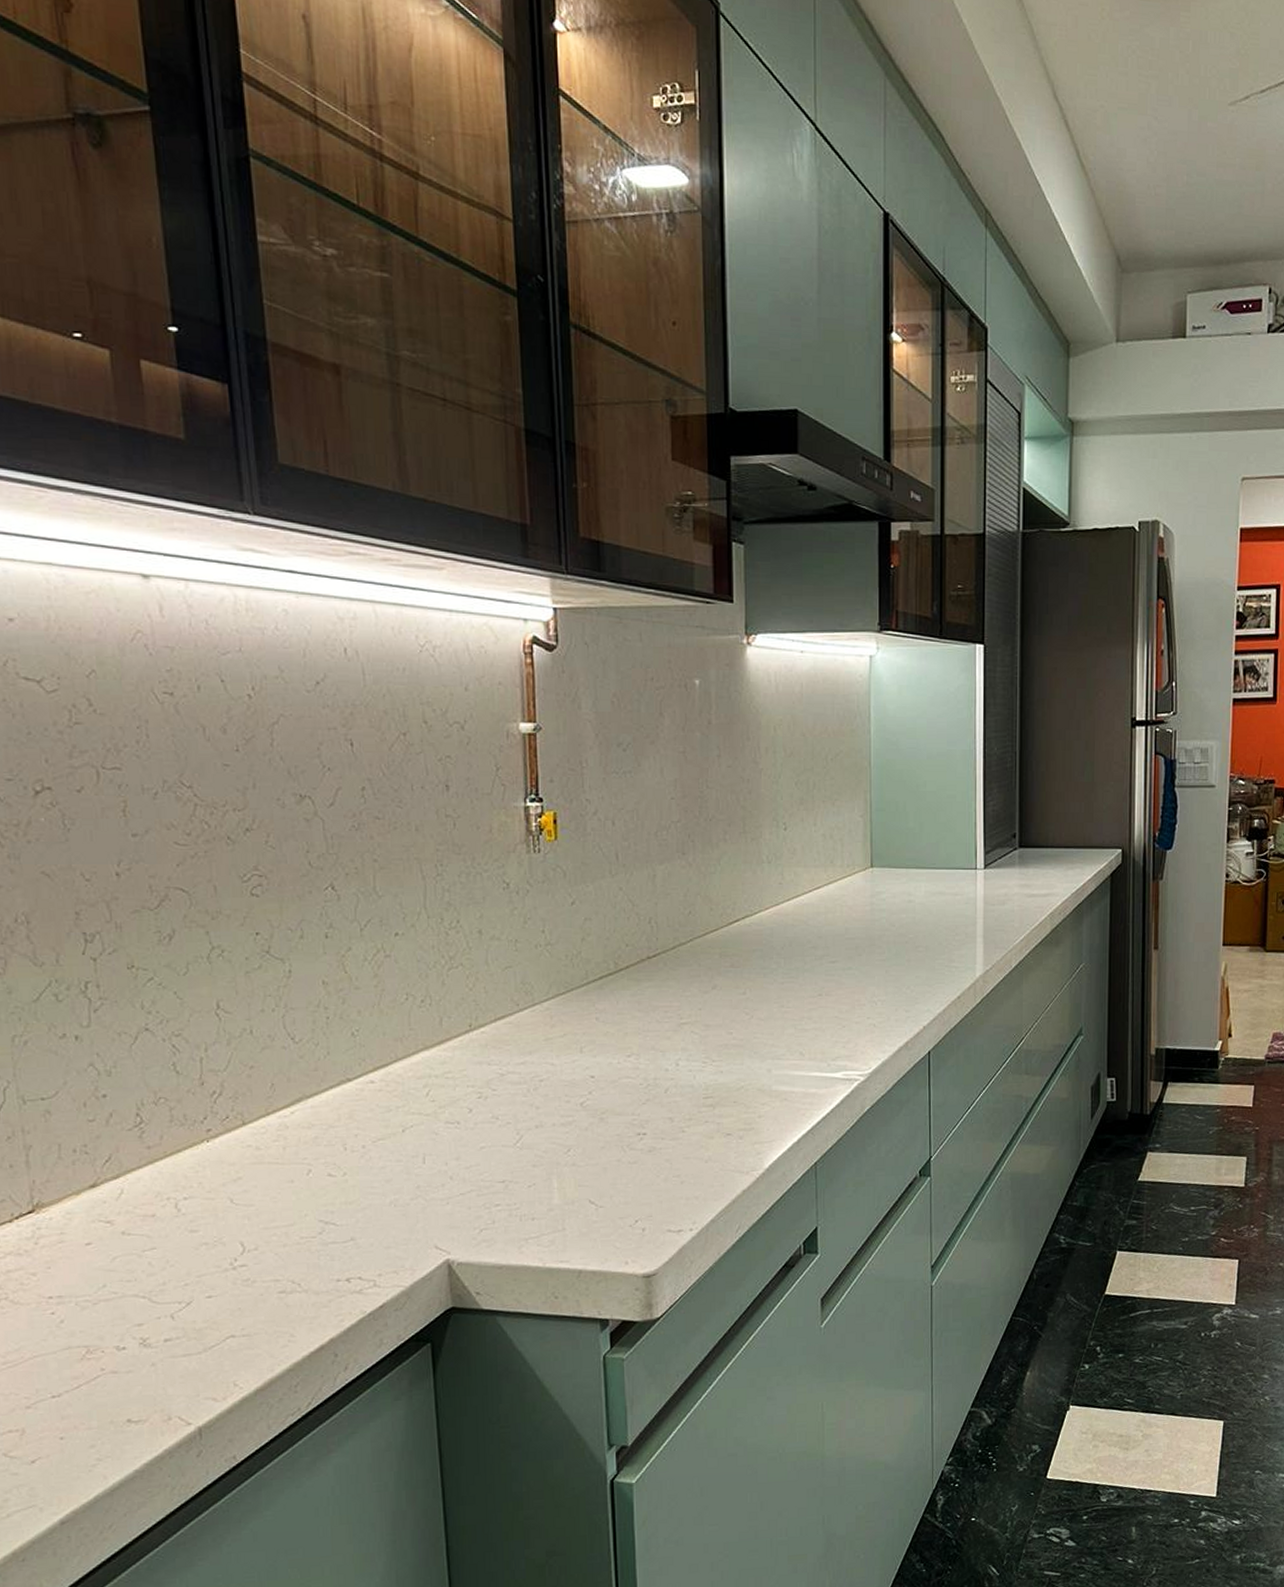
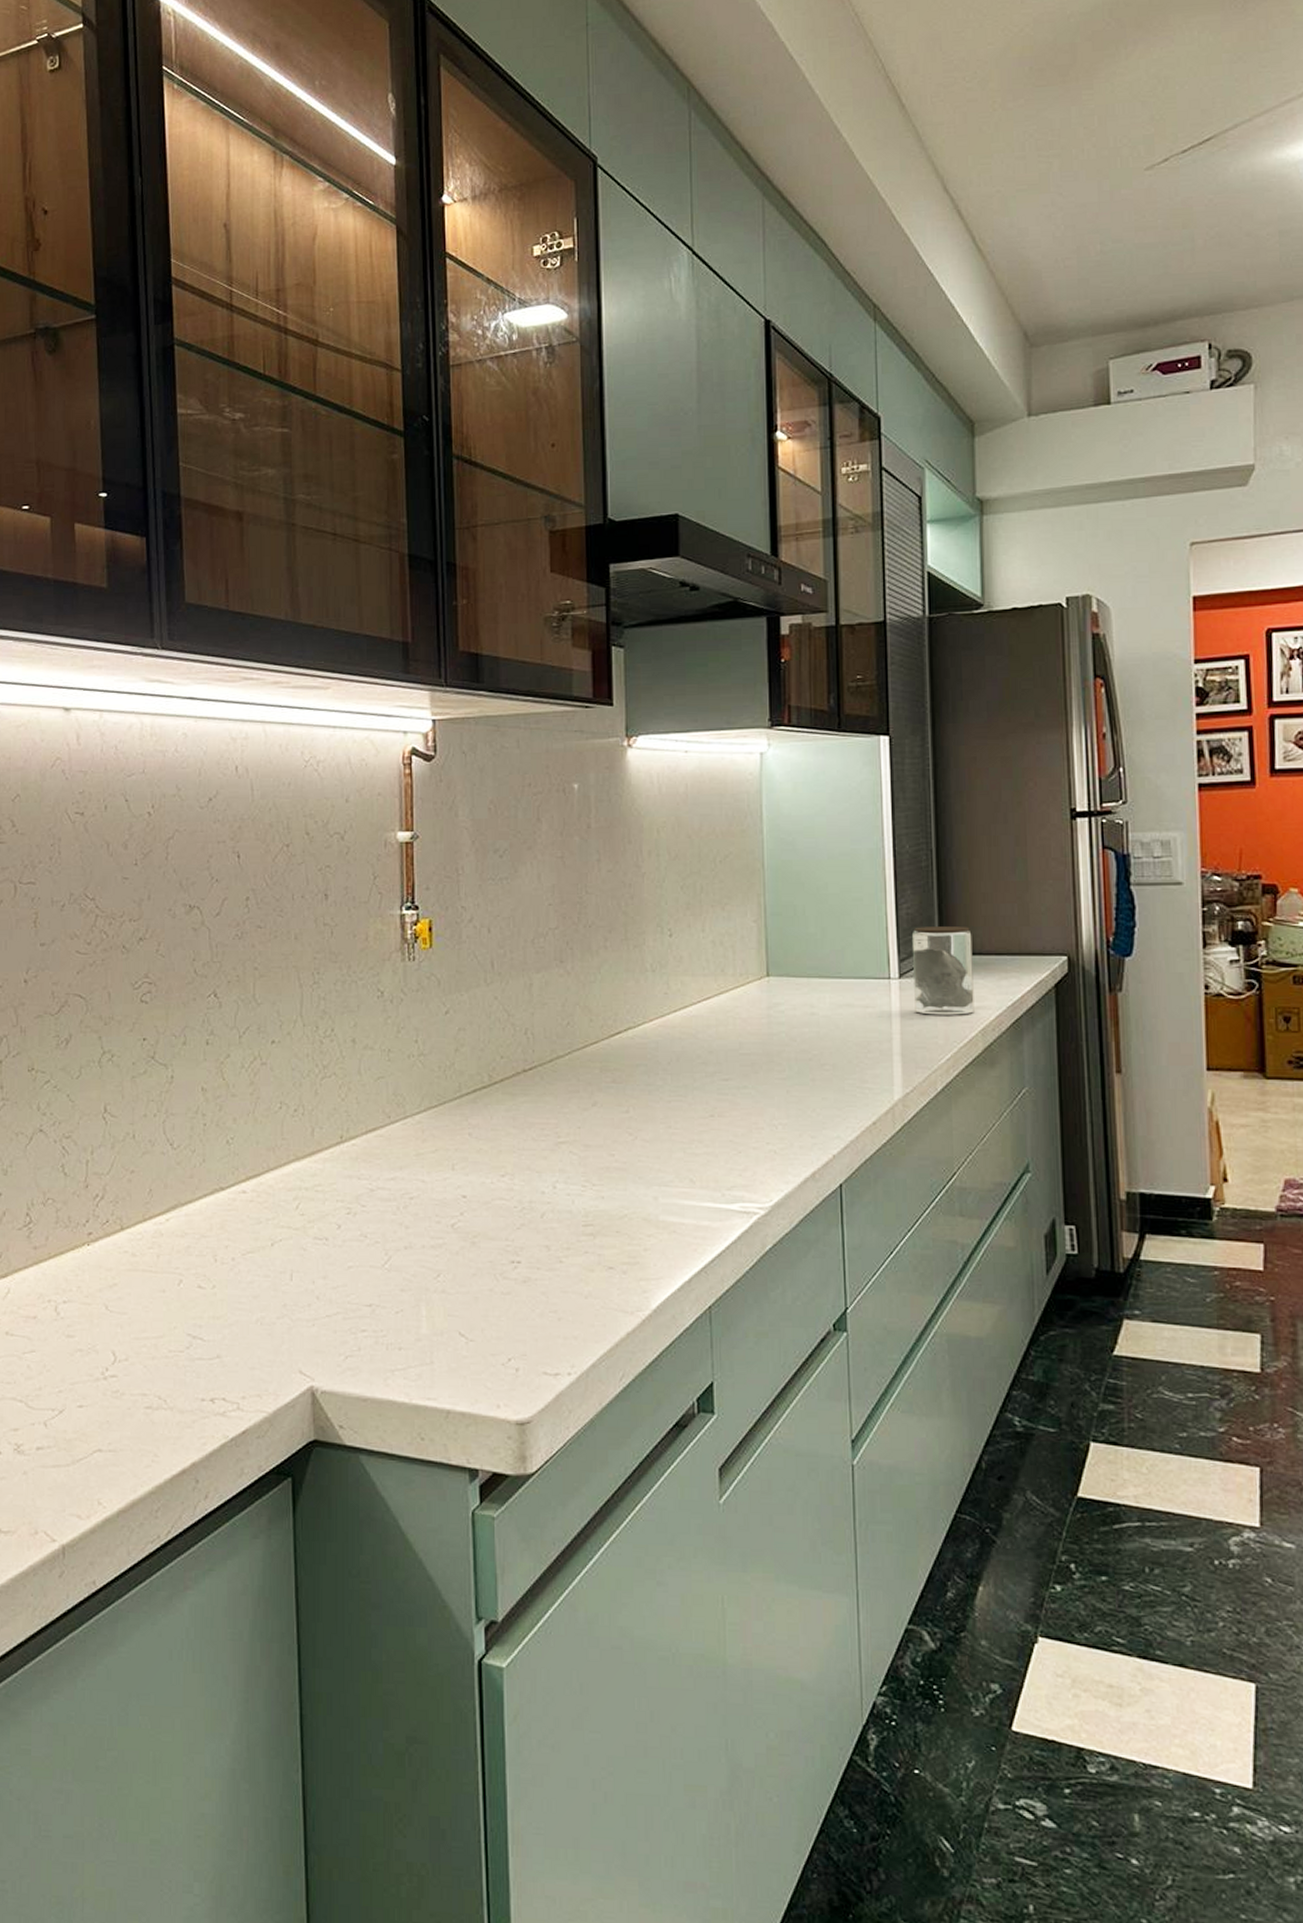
jar: none [996,822,1046,901] -> present [911,927,974,1015]

